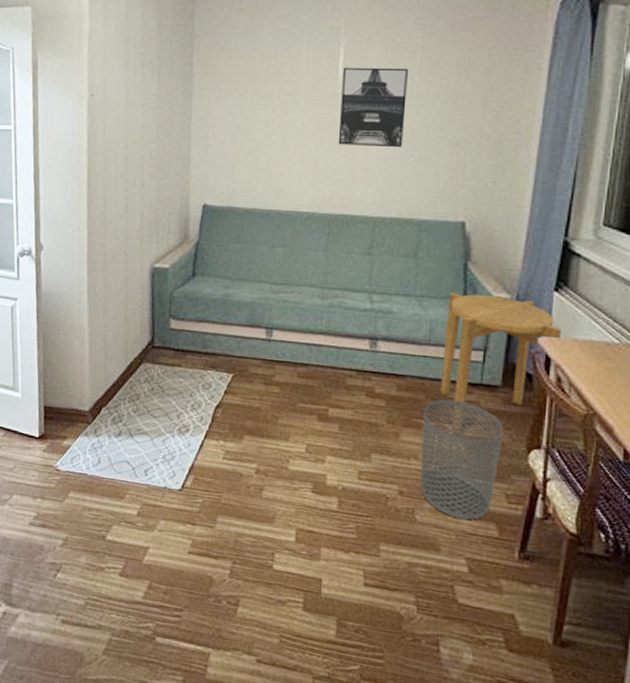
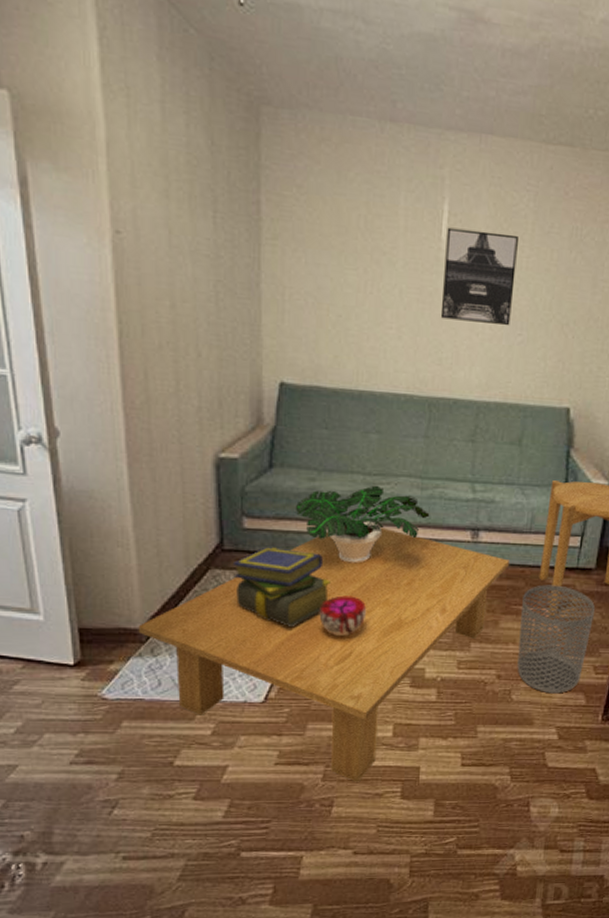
coffee table: none [86,333,410,585] -> present [138,527,510,782]
stack of books: none [160,346,241,422] -> present [232,547,331,628]
potted plant: none [212,293,330,366] -> present [295,485,430,564]
decorative bowl: none [230,395,272,434] -> present [319,595,367,636]

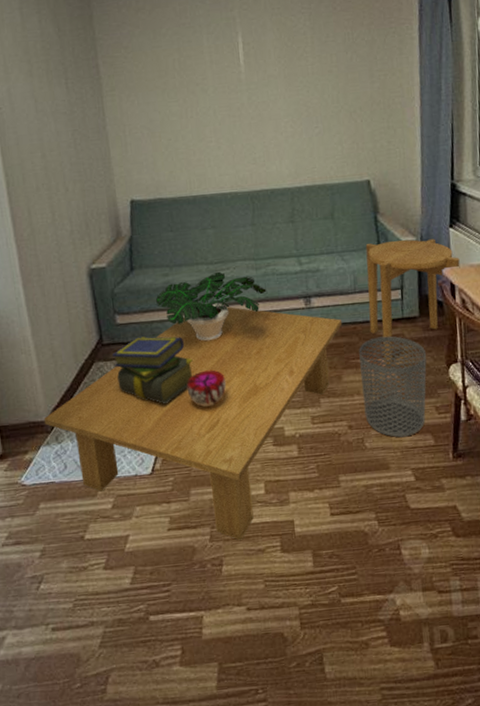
wall art: present [440,227,518,326] -> none [243,49,307,126]

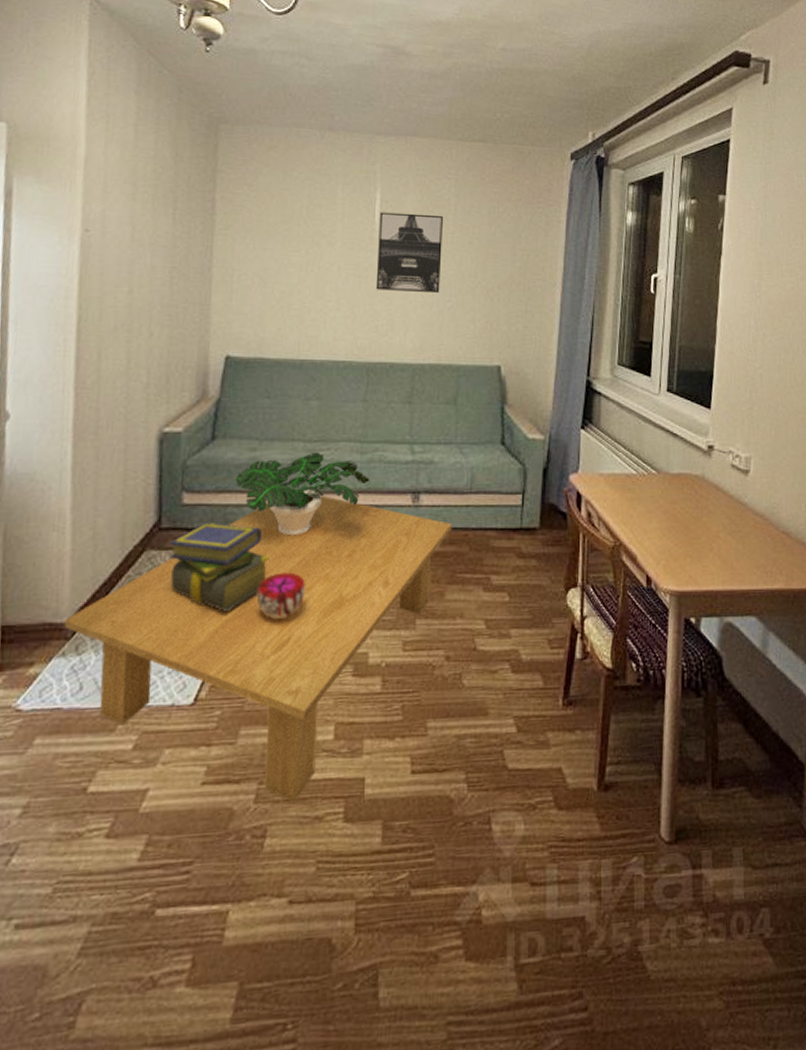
wall art: none [243,49,307,126] -> present [375,212,443,294]
waste bin: present [359,336,427,437] -> none [466,548,543,675]
side table: present [365,239,460,365] -> none [482,438,589,583]

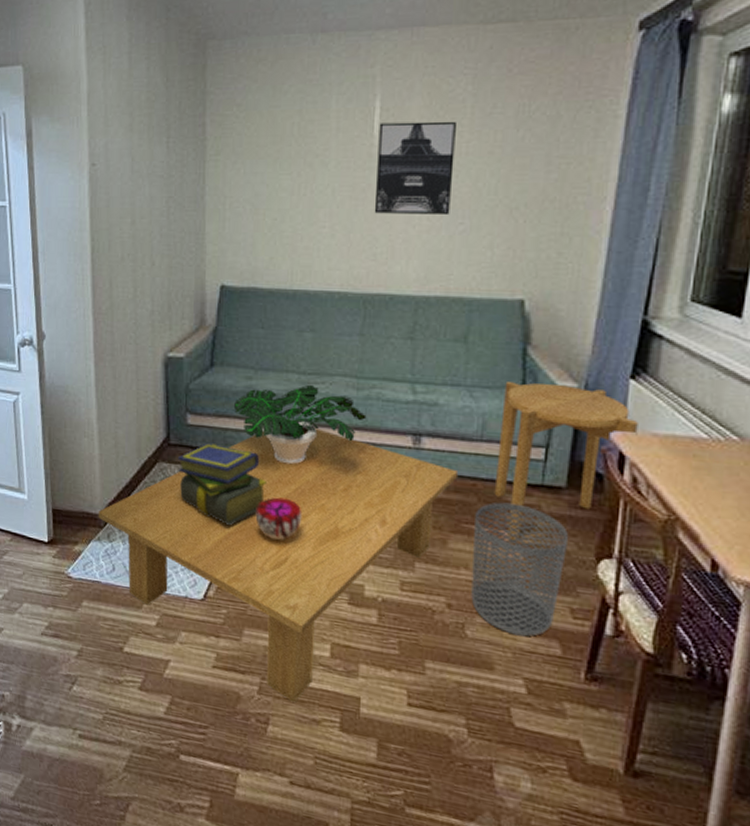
waste bin: none [466,548,543,675] -> present [471,502,568,636]
side table: none [482,438,589,583] -> present [494,382,638,540]

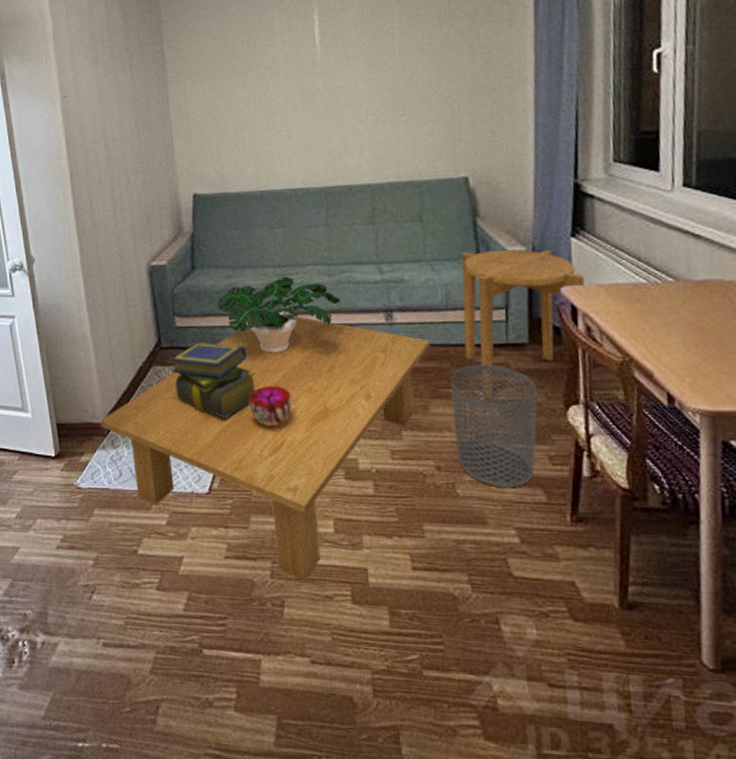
wall art: present [374,121,456,216] -> none [319,25,392,114]

